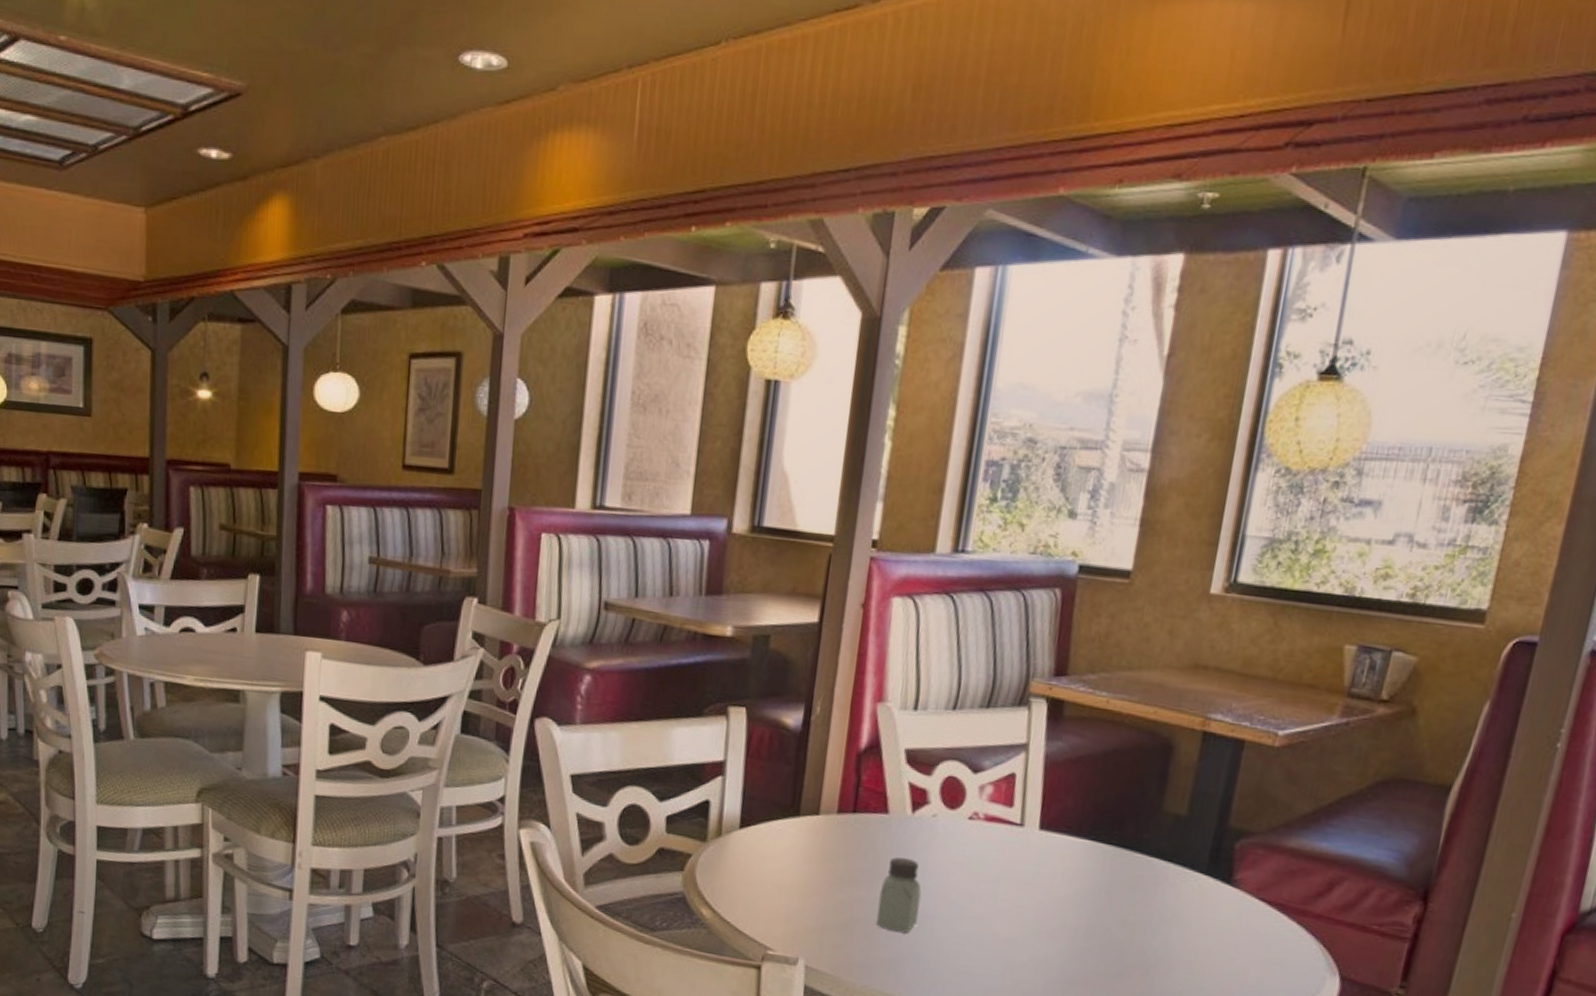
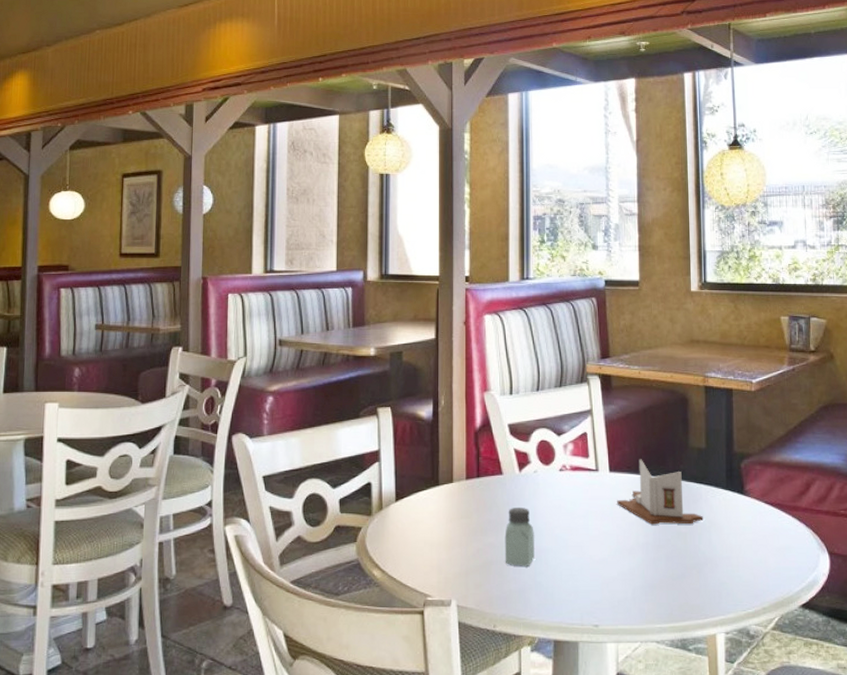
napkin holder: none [1043,818,1164,913] -> present [617,459,703,525]

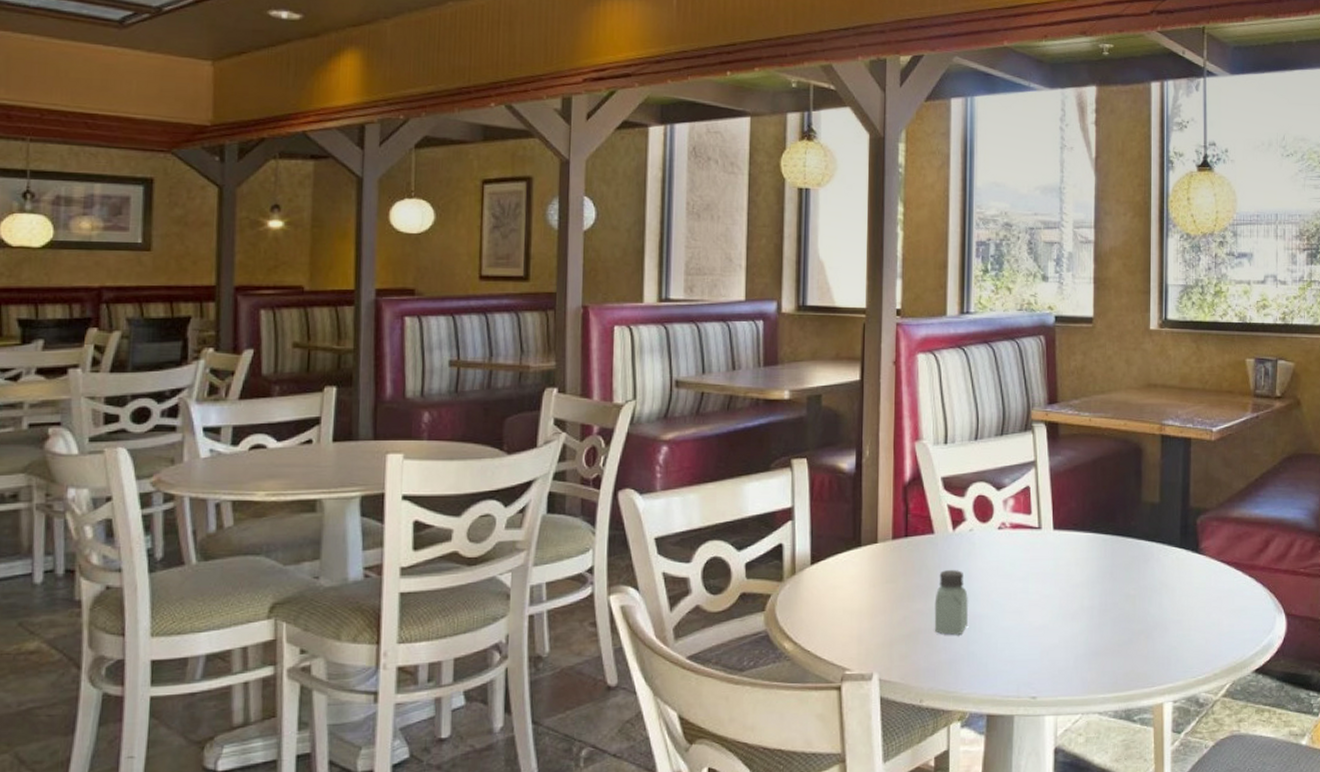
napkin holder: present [617,459,703,525] -> none [1061,515,1154,587]

